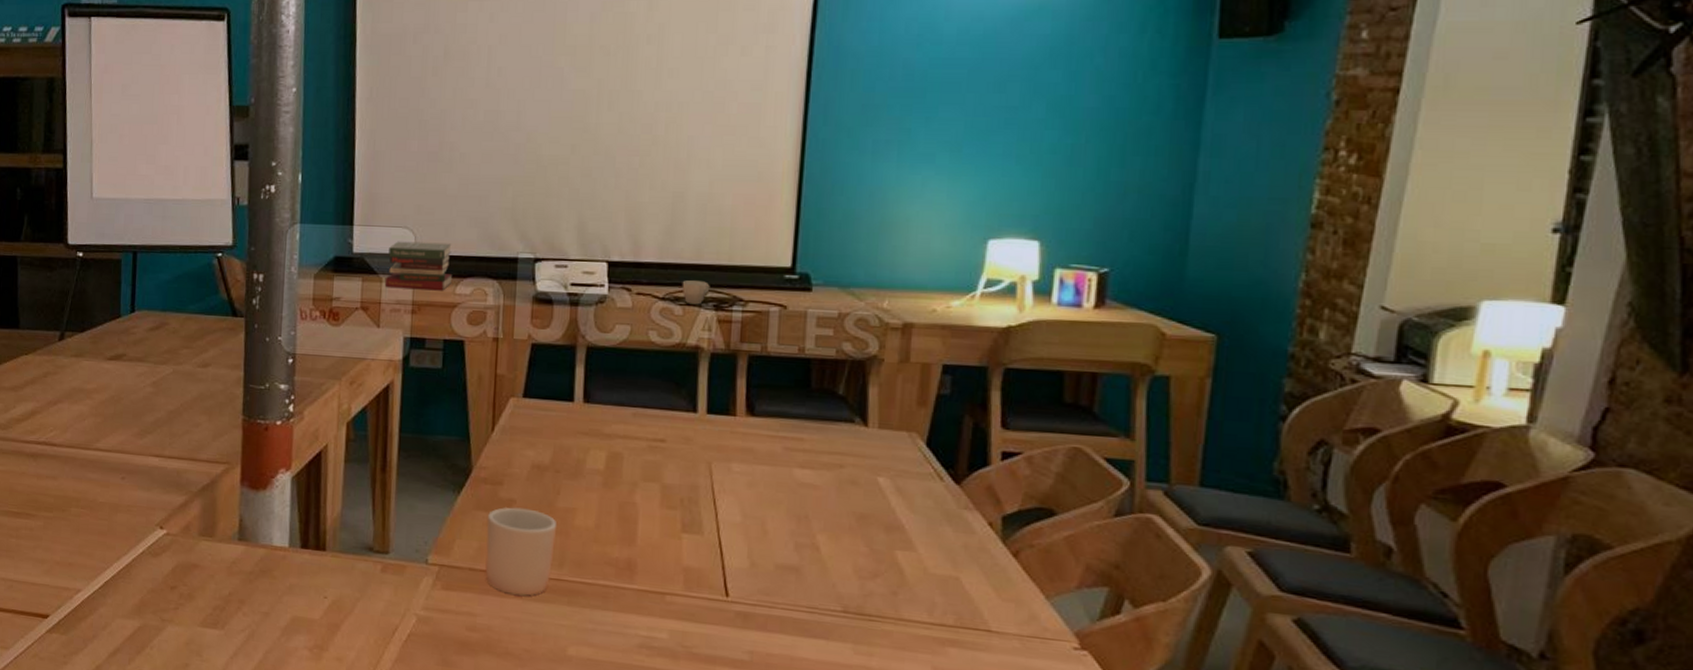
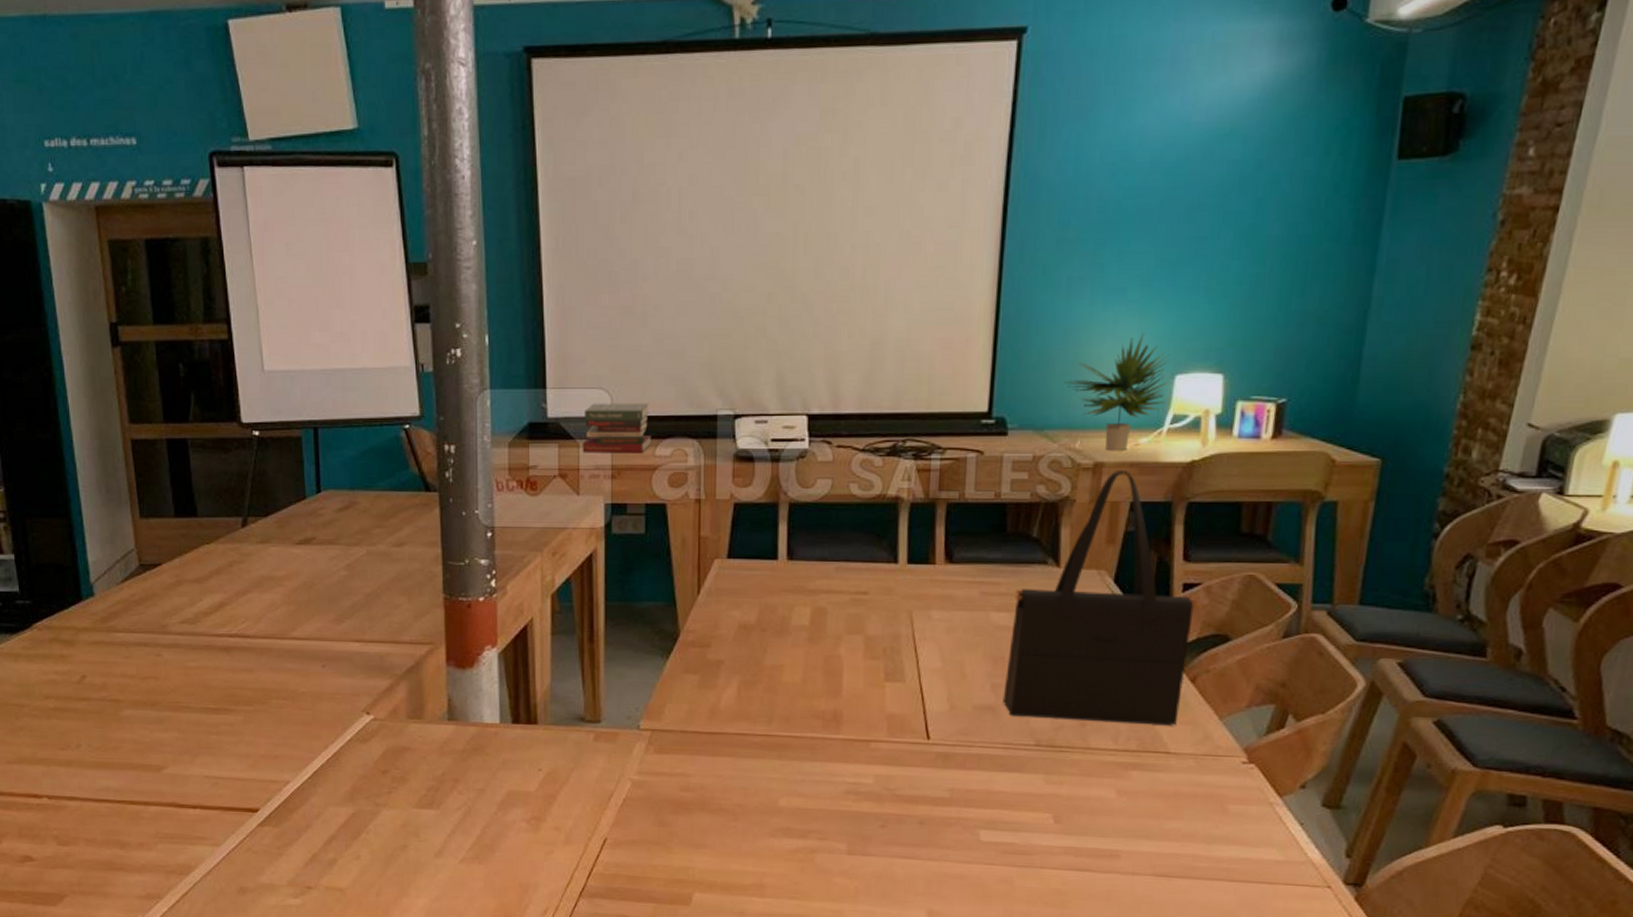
mug: present [485,507,558,596] -> none [695,668,765,753]
cup: present [682,280,710,305] -> none [881,430,909,455]
tote bag: none [807,331,1017,603] -> present [1003,469,1196,726]
plant: none [871,196,982,313] -> present [1064,331,1170,451]

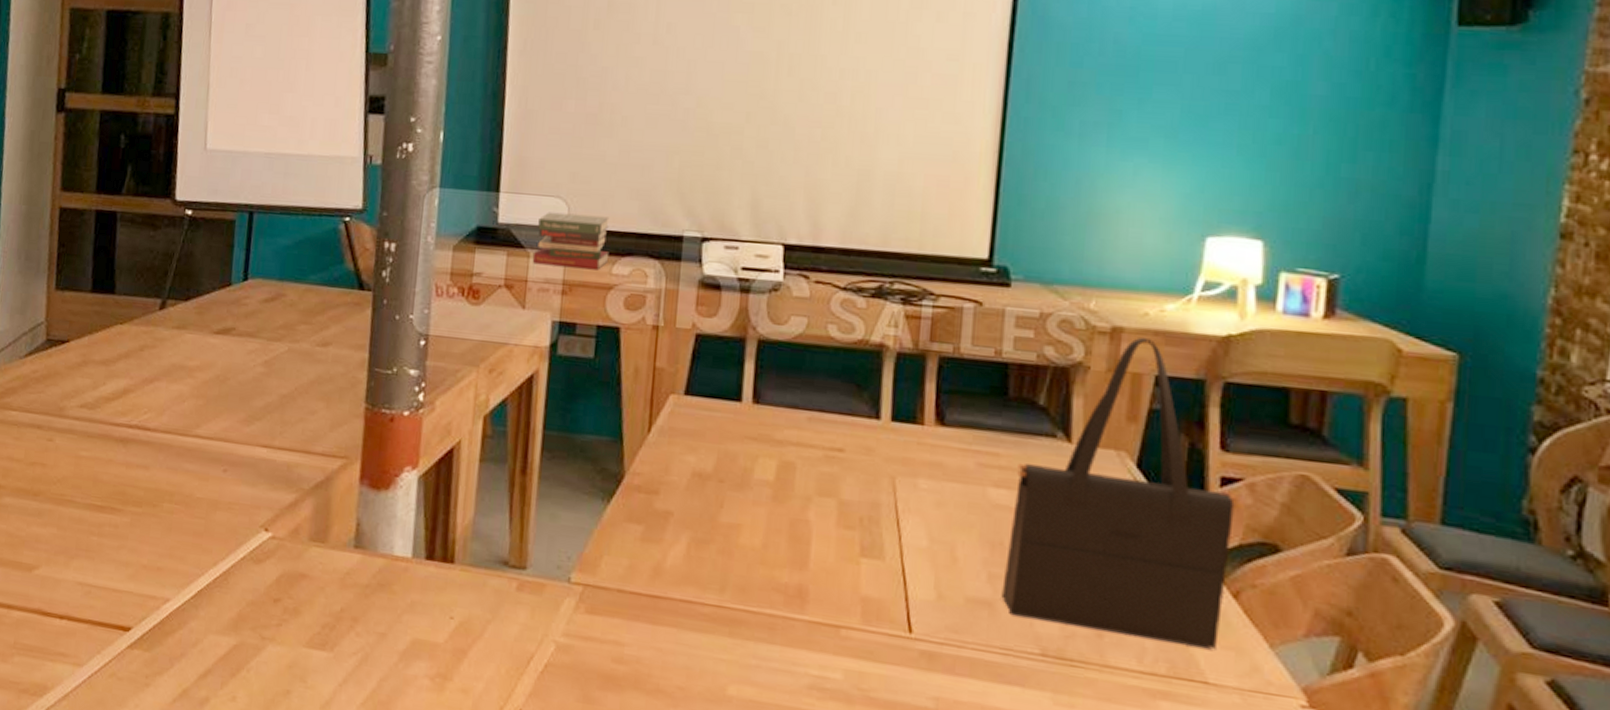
plant: present [1064,331,1170,451] -> none [1077,186,1199,317]

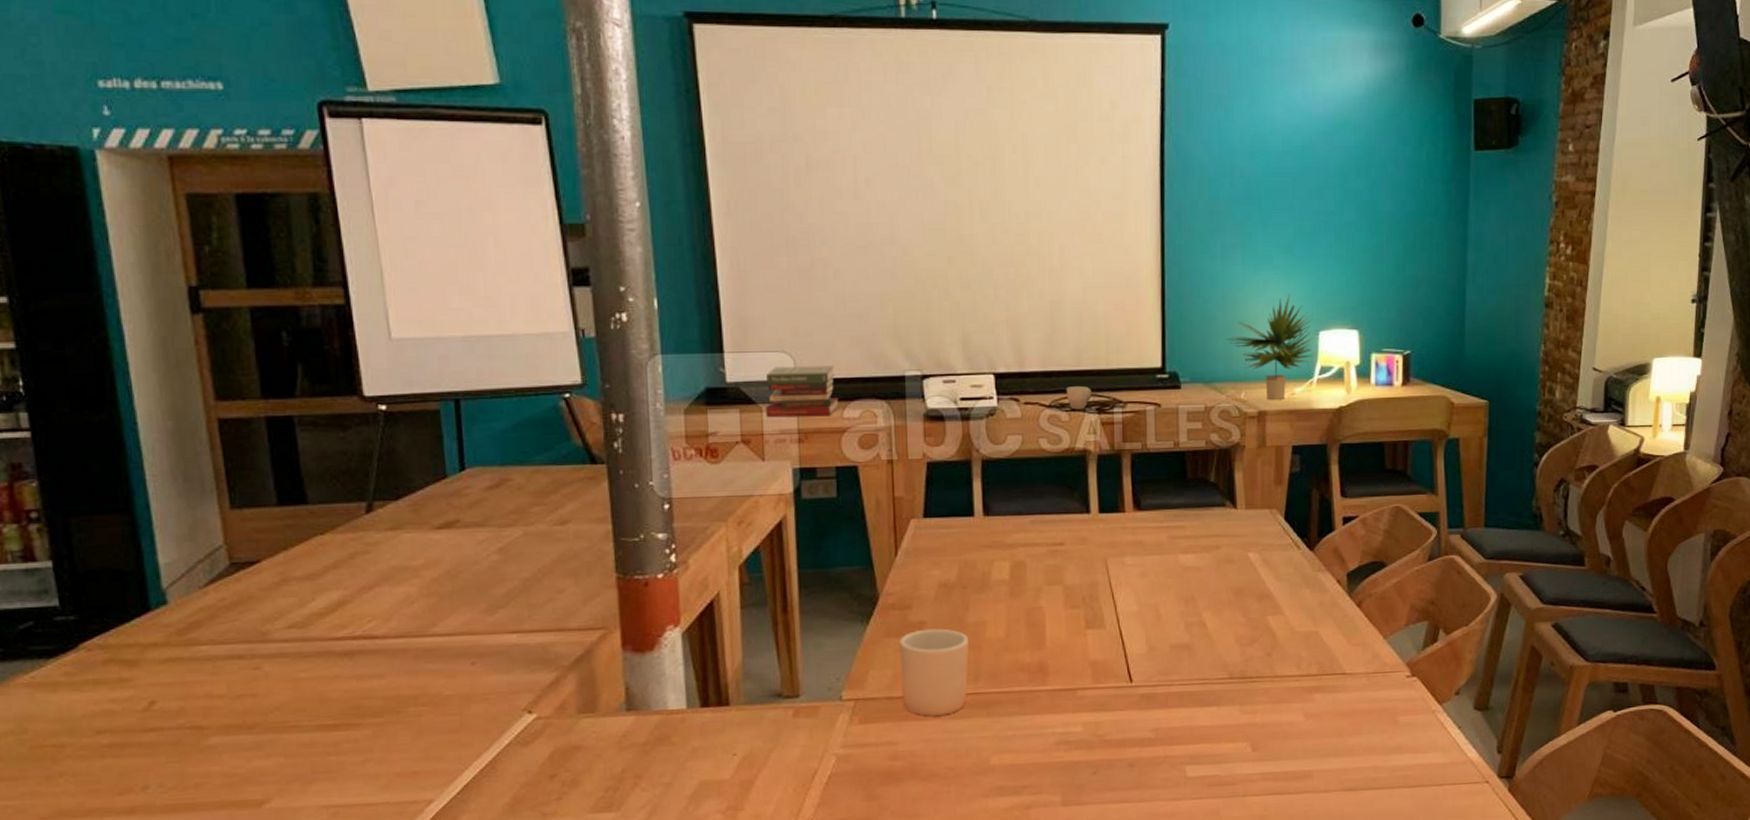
mug: none [635,520,720,624] -> present [898,628,970,716]
cup: none [865,269,898,297] -> present [1066,386,1092,410]
tote bag: present [1001,337,1237,650] -> none [1196,416,1355,651]
plant: none [1077,186,1199,317] -> present [1226,293,1313,401]

